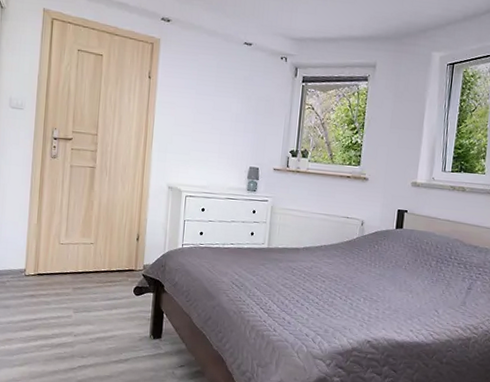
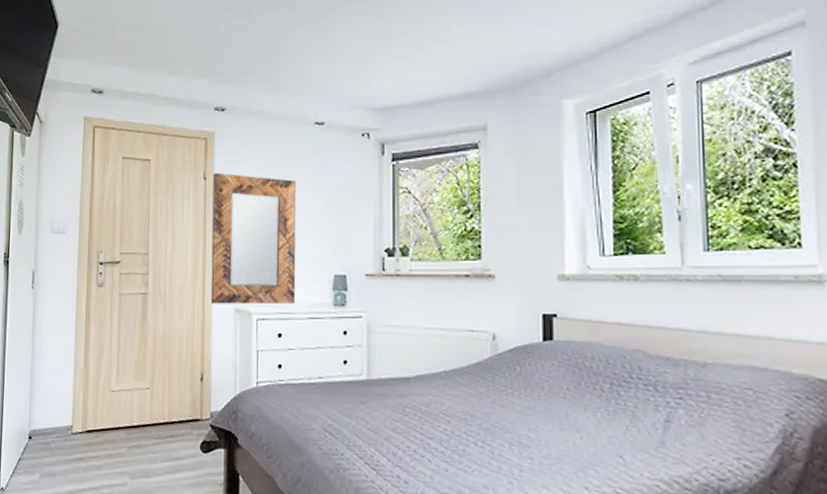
home mirror: none [148,73,225,186] -> present [210,172,296,305]

